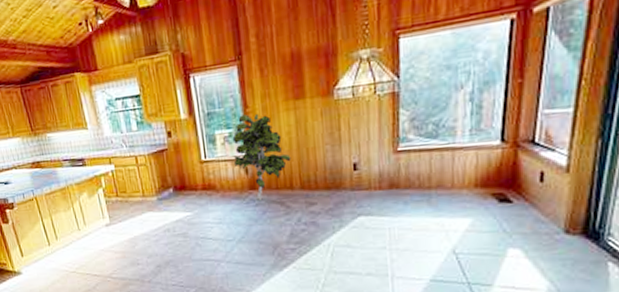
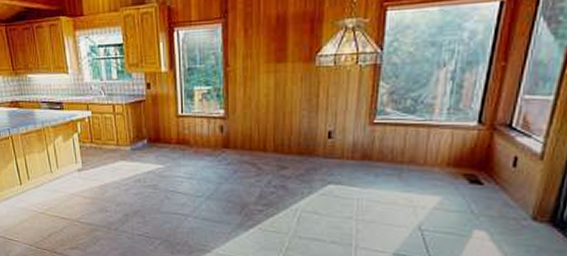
indoor plant: present [232,113,291,200] -> none [209,73,267,159]

